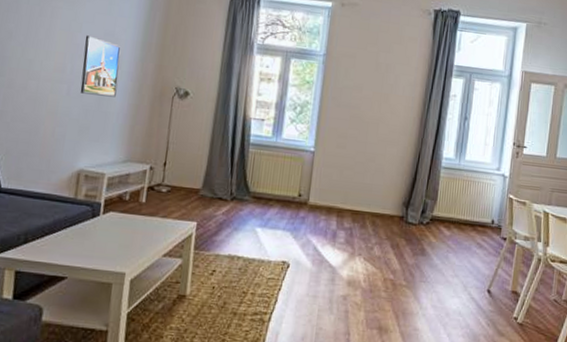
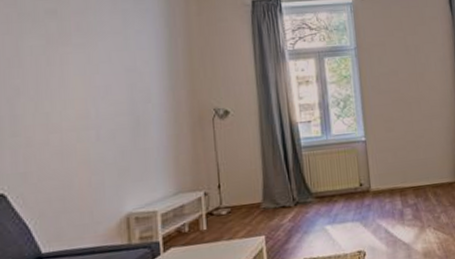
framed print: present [80,35,122,97] -> none [104,75,152,136]

